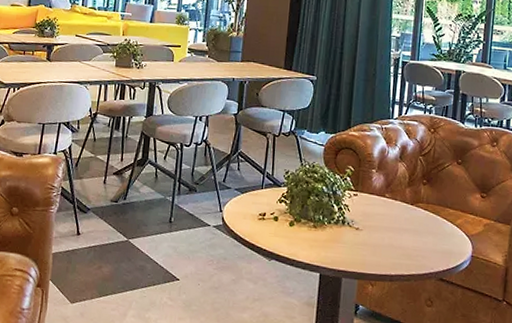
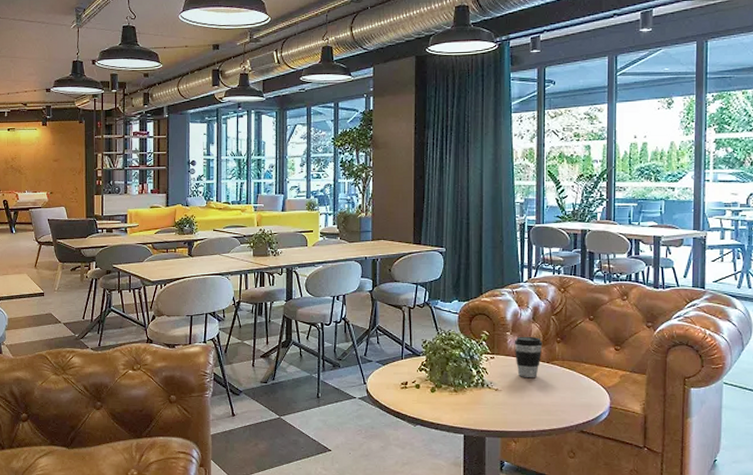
coffee cup: none [379,175,409,219] -> present [514,336,543,377]

